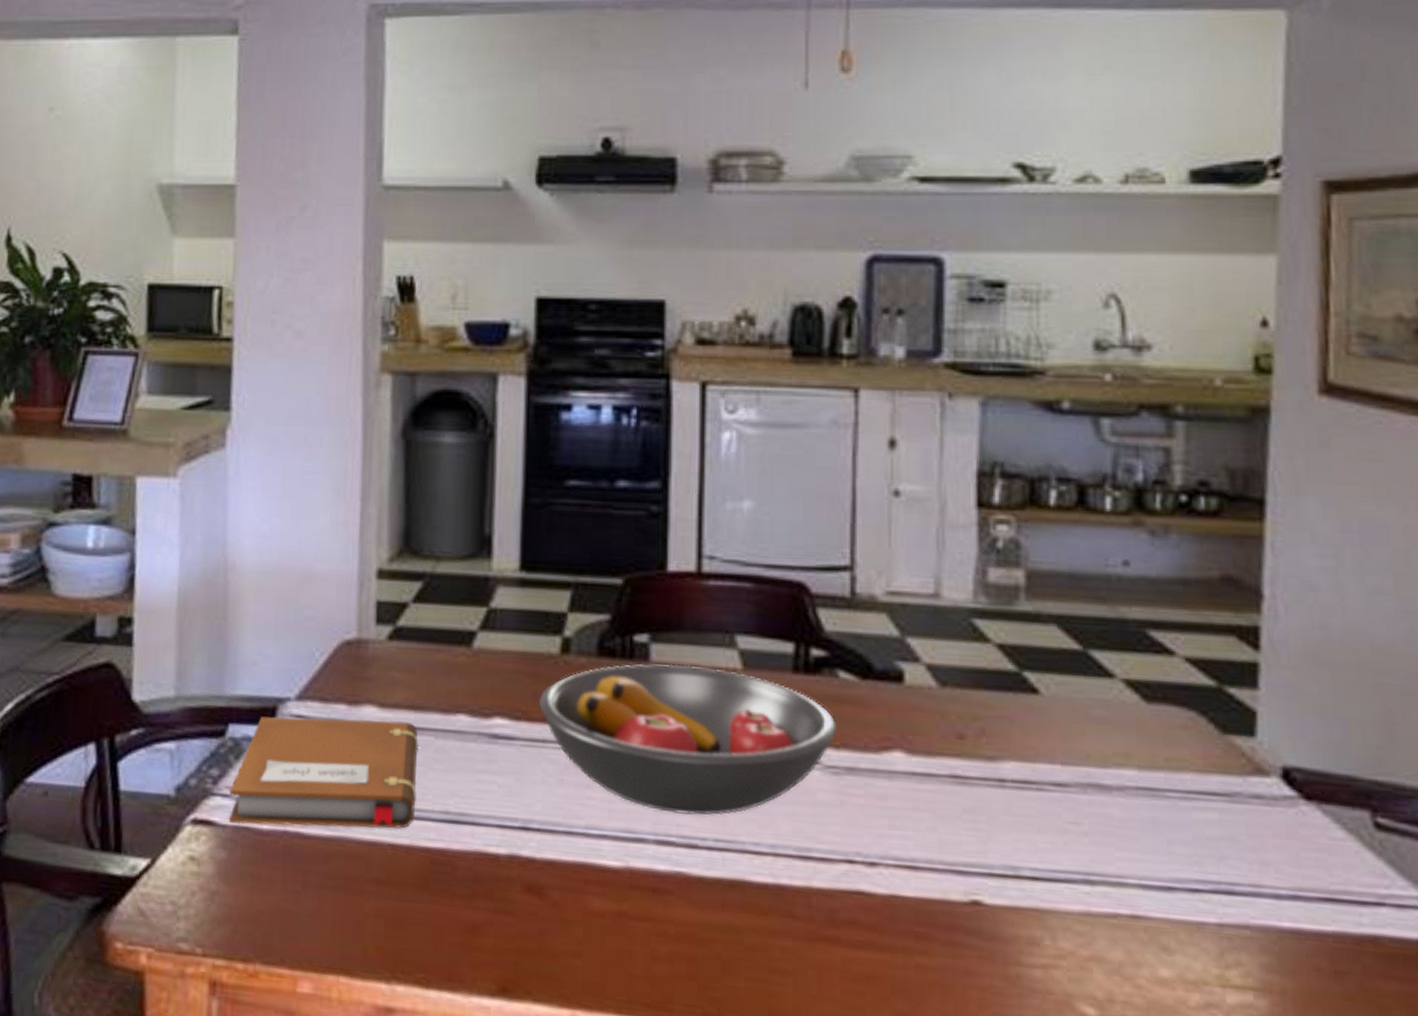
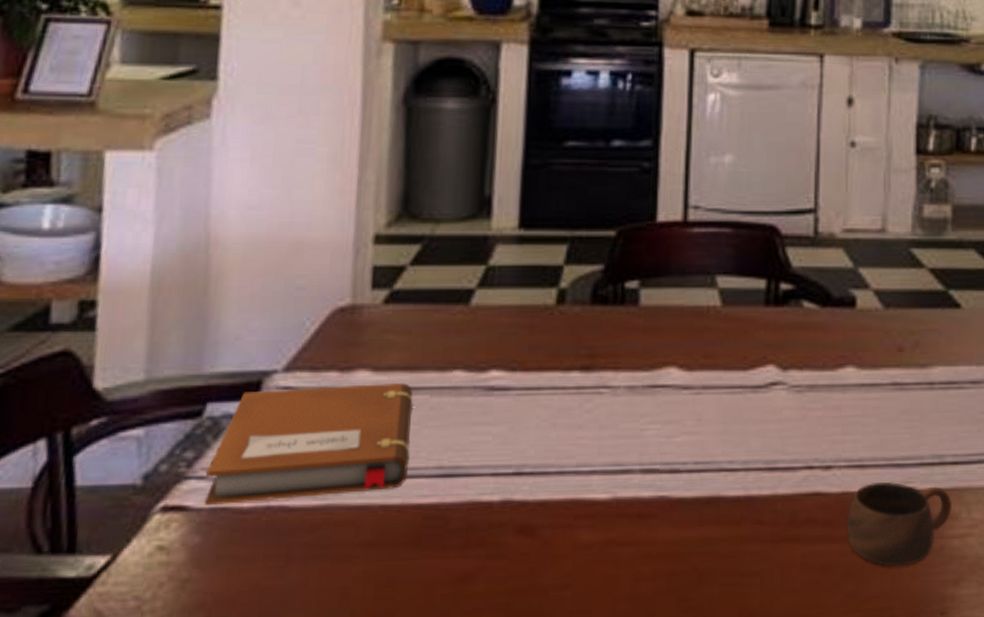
fruit bowl: present [539,663,837,815] -> none [535,306,801,443]
cup: none [896,889,1032,991] -> present [846,481,953,567]

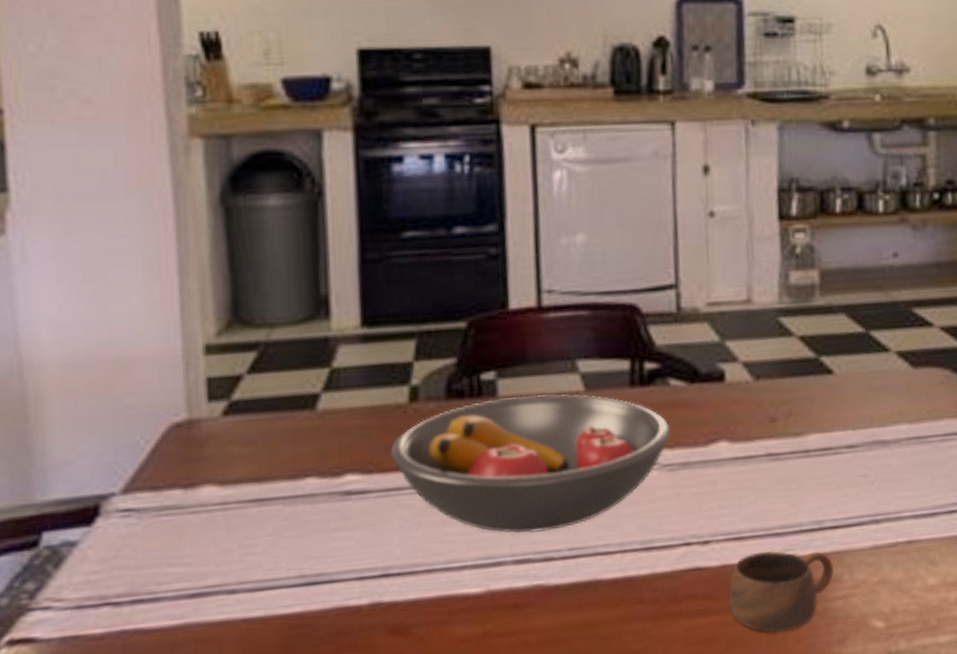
notebook: present [204,382,413,506] -> none [51,495,268,636]
fruit bowl: none [535,306,801,443] -> present [391,394,671,534]

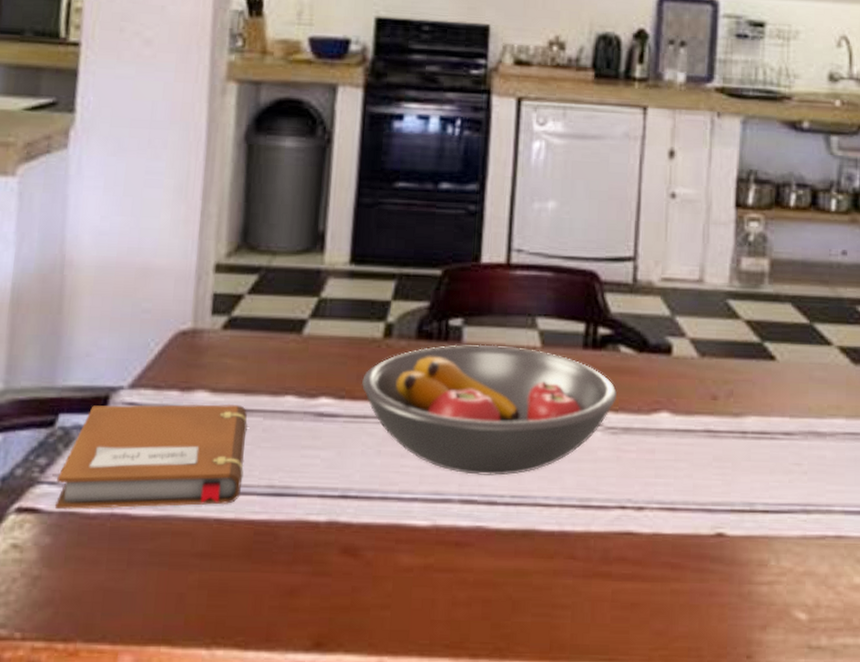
notebook: none [51,495,268,636] -> present [54,404,248,510]
cup: present [728,550,834,633] -> none [656,525,762,609]

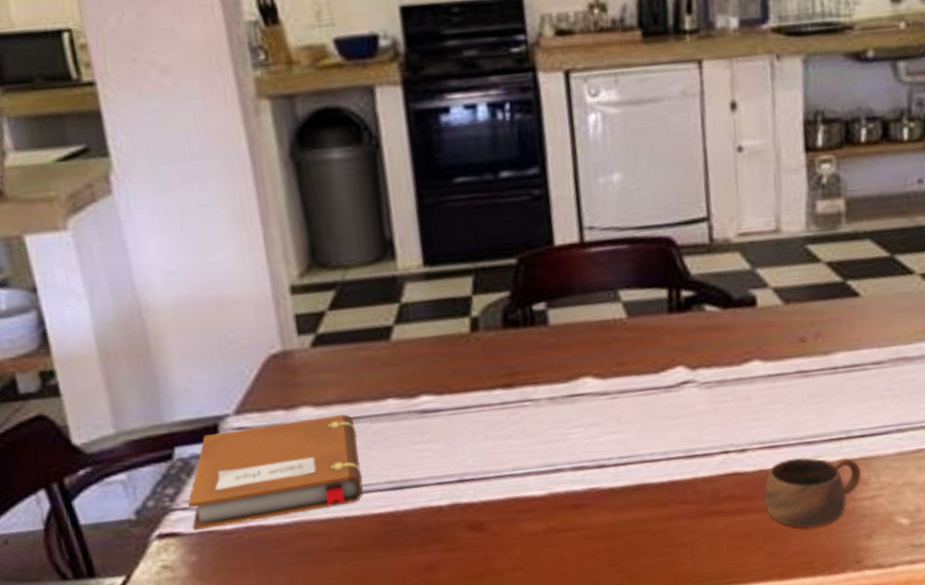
fruit bowl: present [362,344,617,476] -> none [458,321,707,445]
cup: none [656,525,762,609] -> present [764,457,862,529]

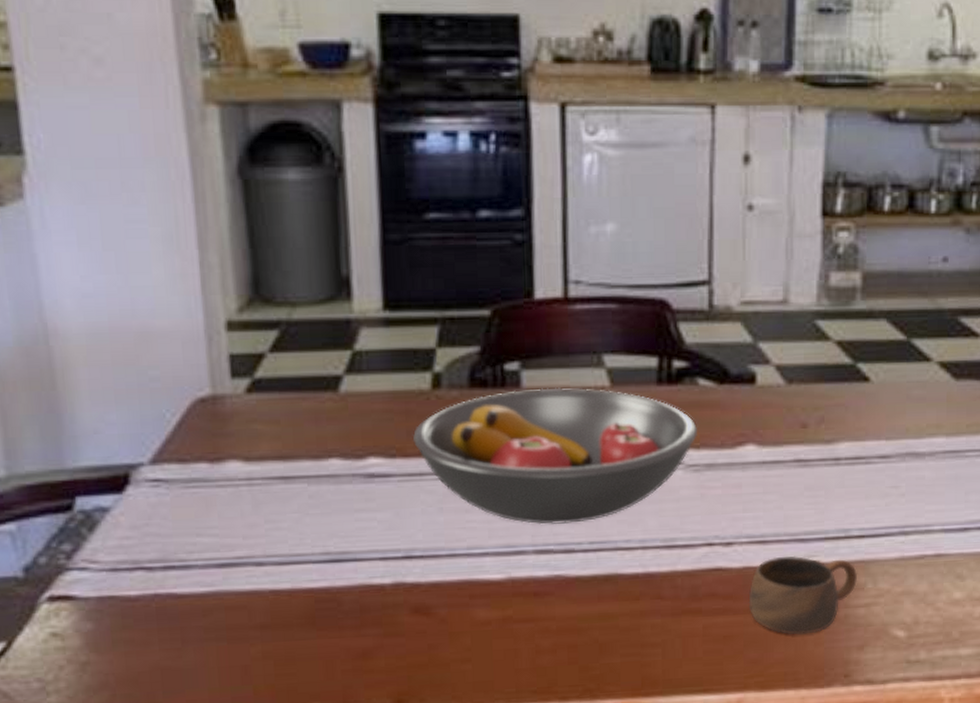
notebook: present [188,414,363,531] -> none [87,472,294,595]
fruit bowl: none [458,321,707,445] -> present [413,387,697,525]

